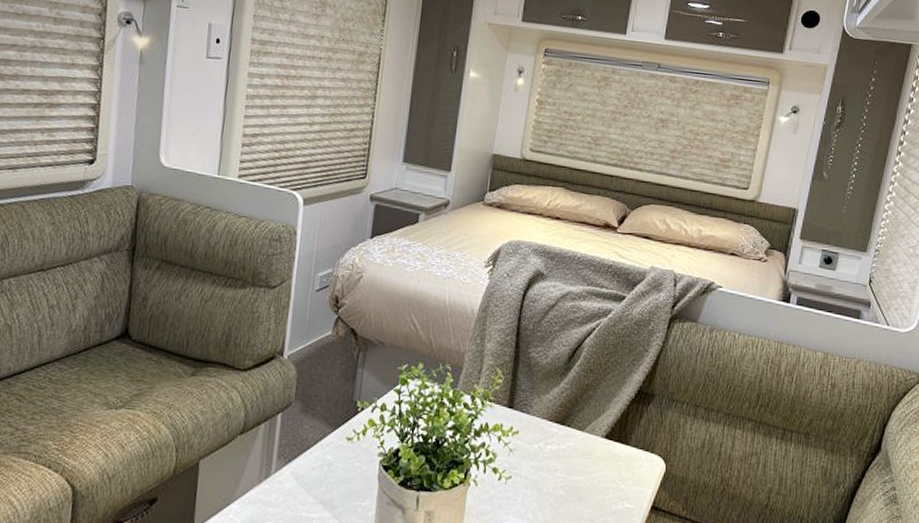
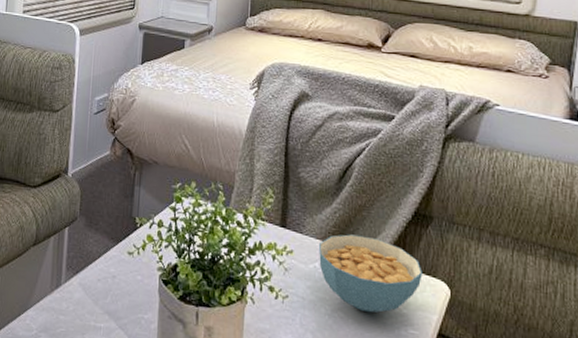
cereal bowl: none [544,413,642,490] -> present [319,234,423,313]

